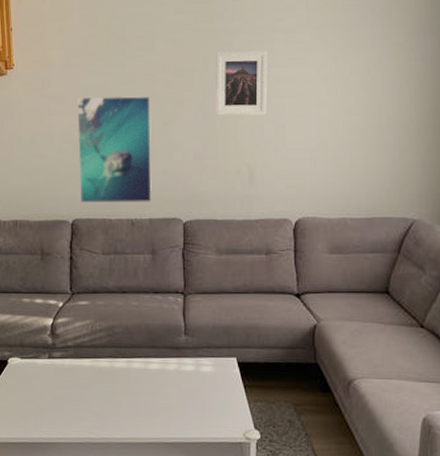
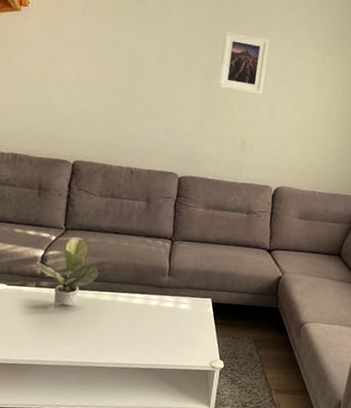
potted plant: none [46,303,110,379] -> present [36,238,98,307]
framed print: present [76,95,152,203] -> none [83,47,161,155]

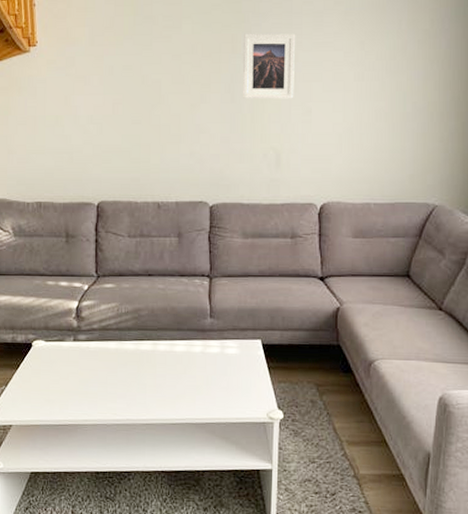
potted plant: present [36,238,98,307] -> none [71,286,135,361]

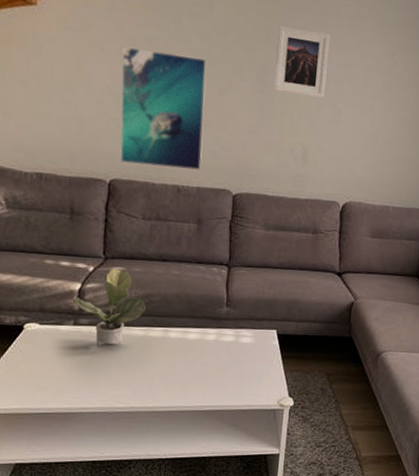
potted plant: none [71,286,135,361] -> present [72,268,146,347]
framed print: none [102,76,179,185] -> present [119,46,207,170]

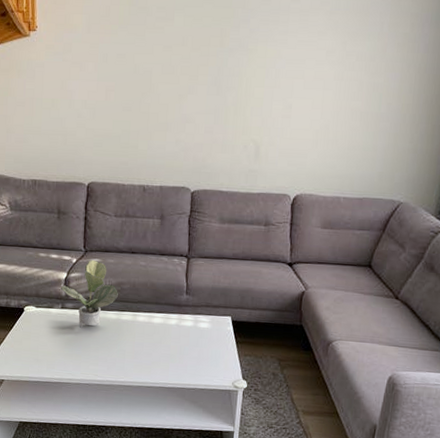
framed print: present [119,46,207,170] -> none [95,64,167,171]
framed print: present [274,25,331,98] -> none [228,28,282,94]

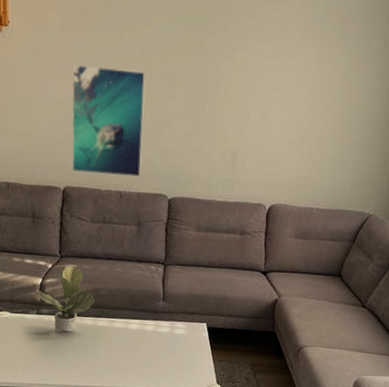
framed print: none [95,64,167,171] -> present [71,64,145,177]

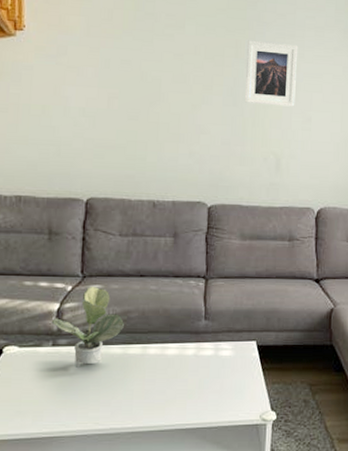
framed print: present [71,64,145,177] -> none [96,69,179,184]
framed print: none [206,34,260,104] -> present [245,40,298,107]

